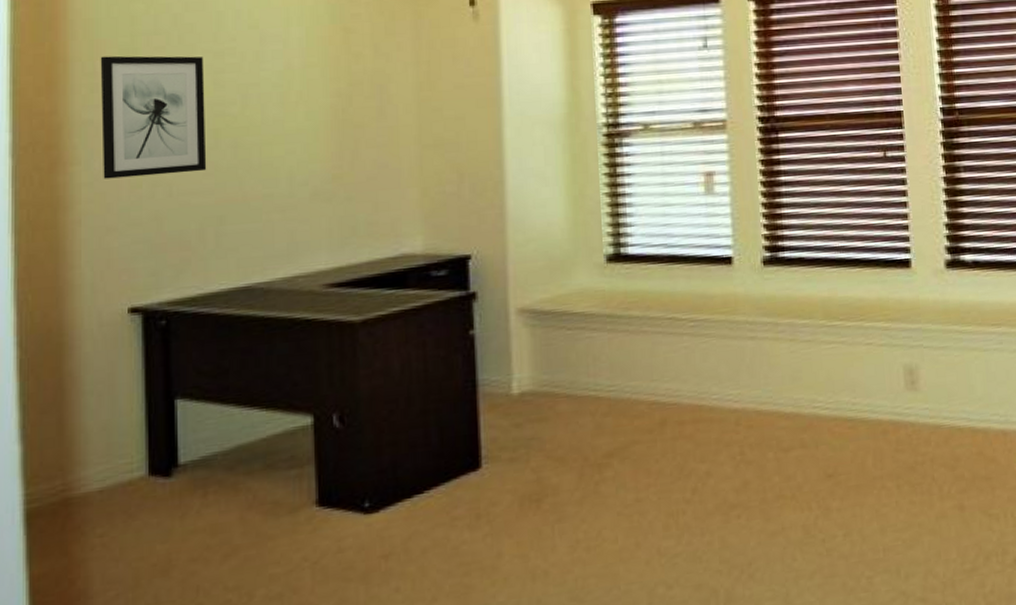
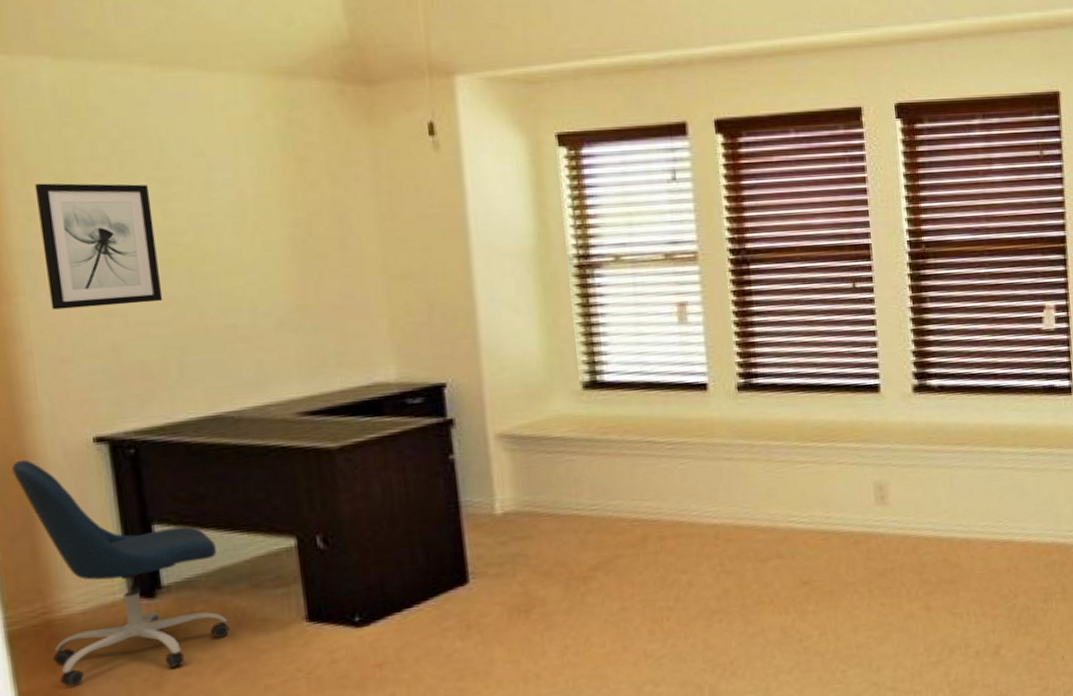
office chair: none [50,330,240,570] -> present [12,459,230,687]

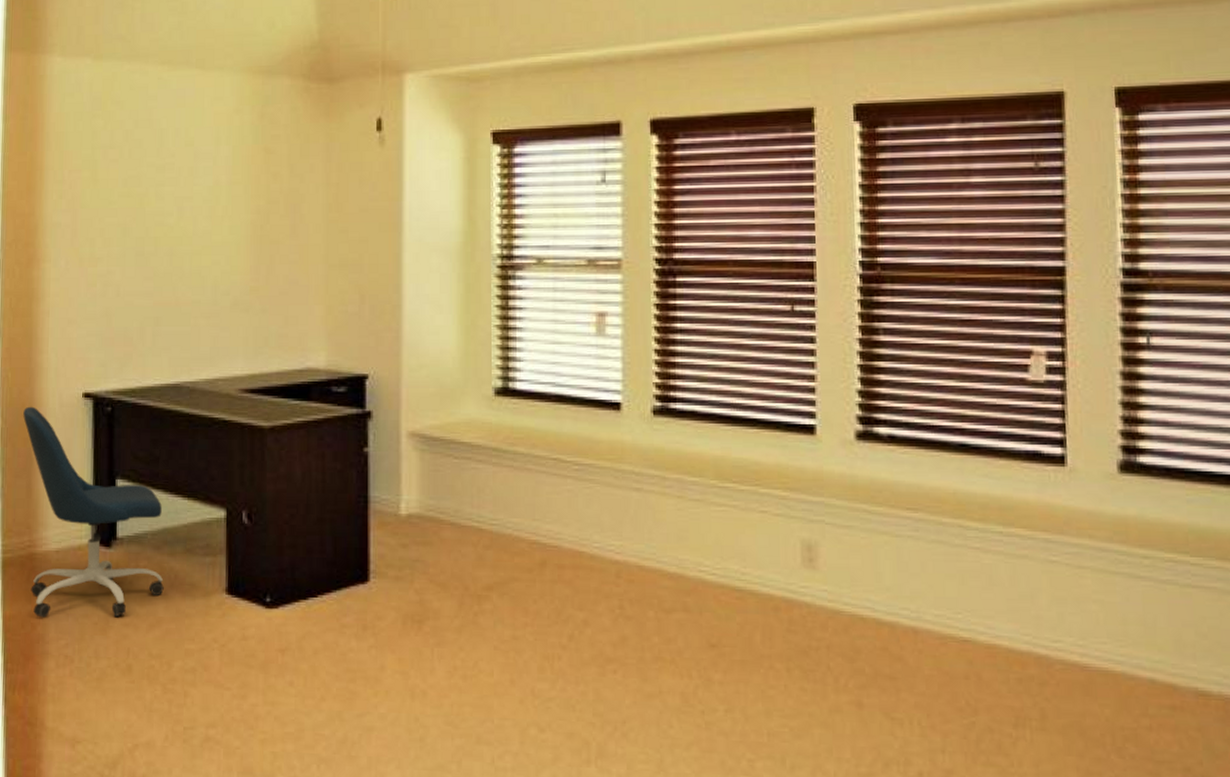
wall art: present [34,183,163,310] -> none [67,166,149,276]

